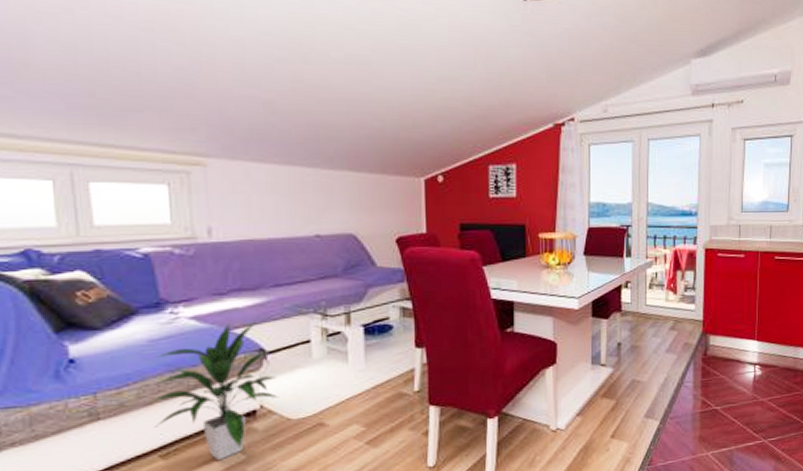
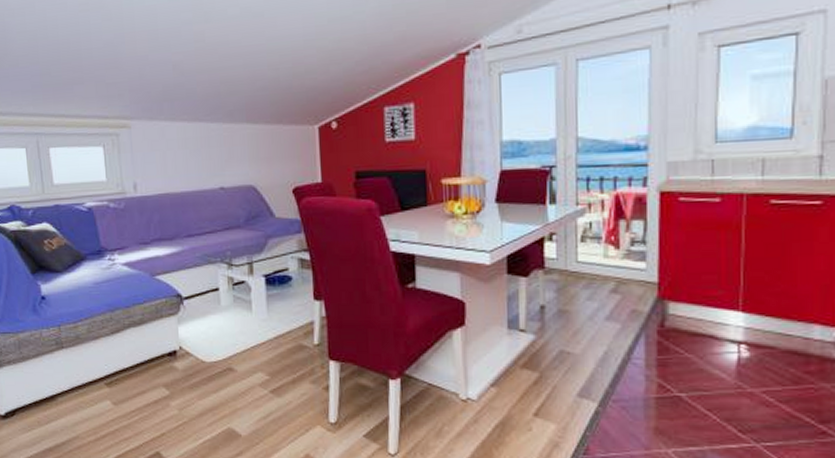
indoor plant: present [147,321,279,461] -> none [95,269,194,394]

